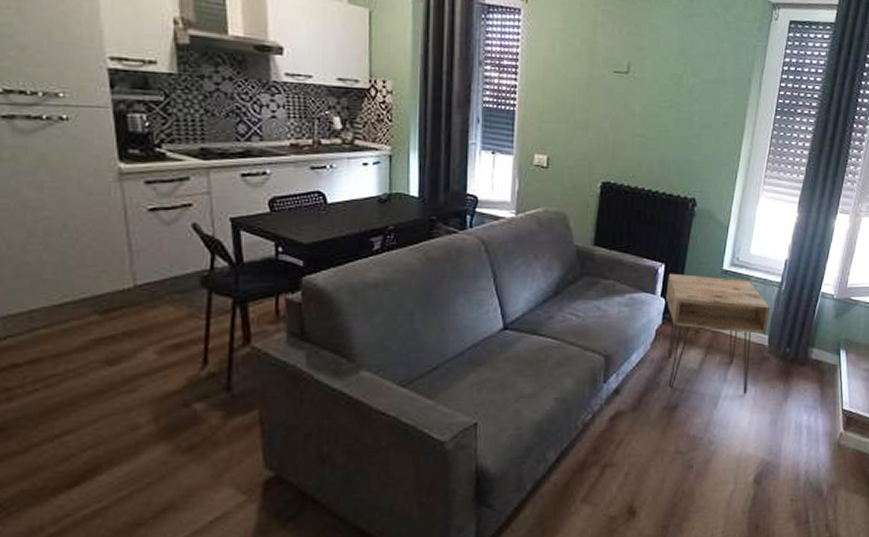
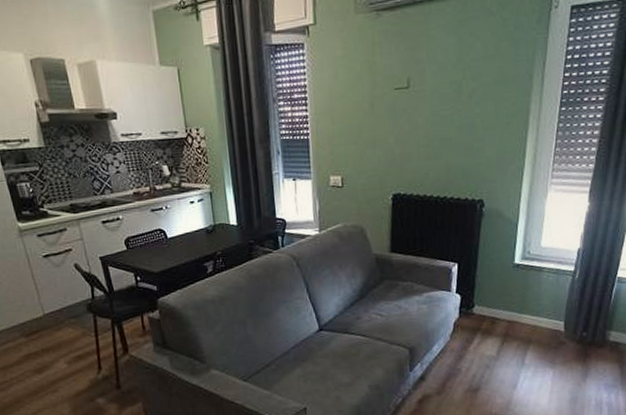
nightstand: present [666,273,771,395] -> none [461,271,565,377]

